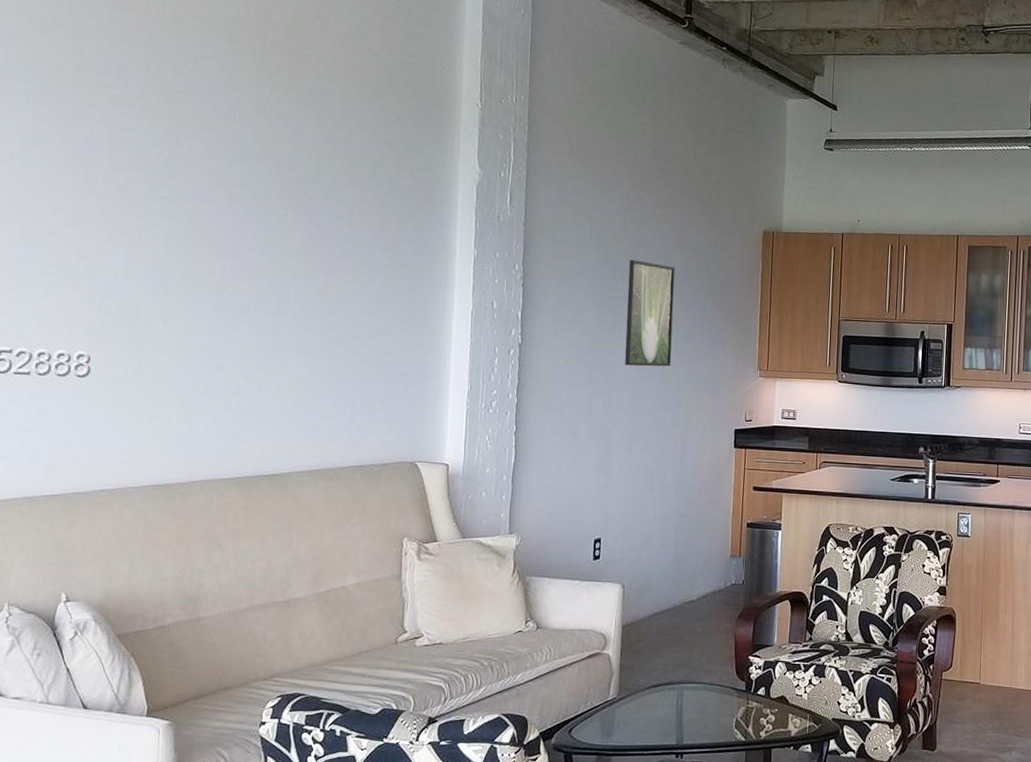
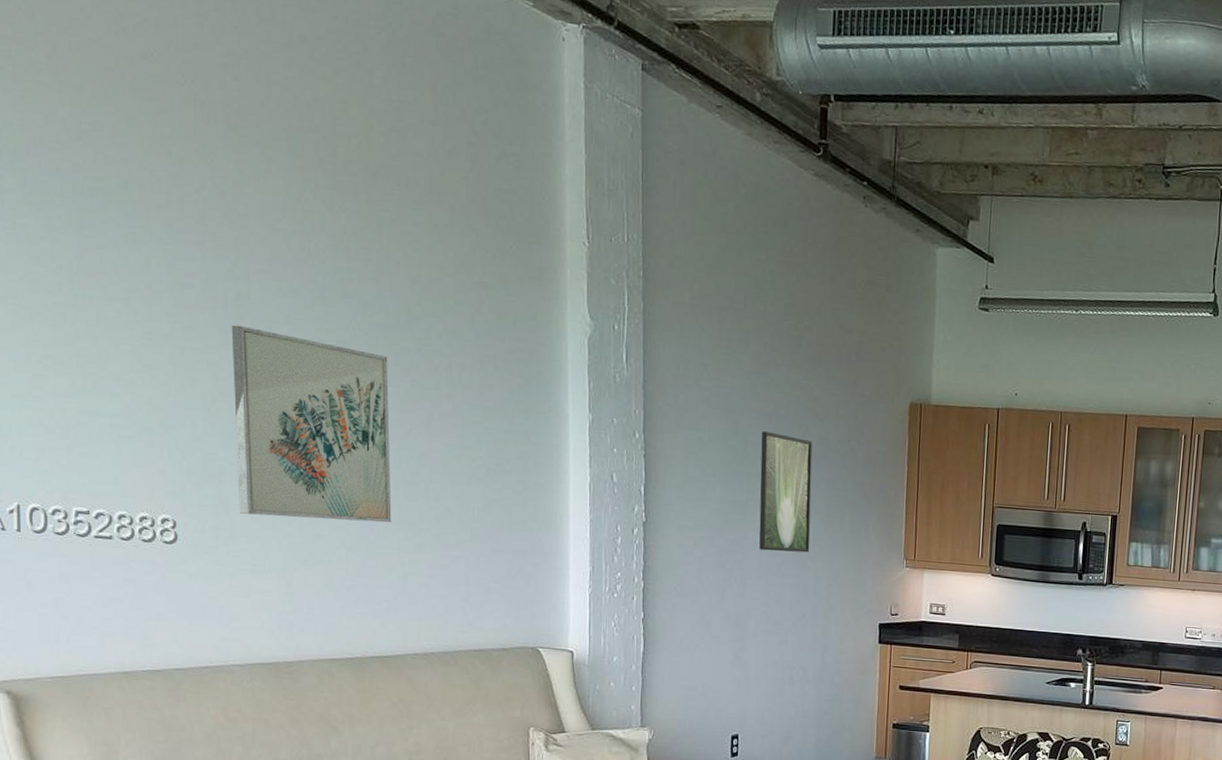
wall art: none [149,183,297,352] -> present [231,325,392,523]

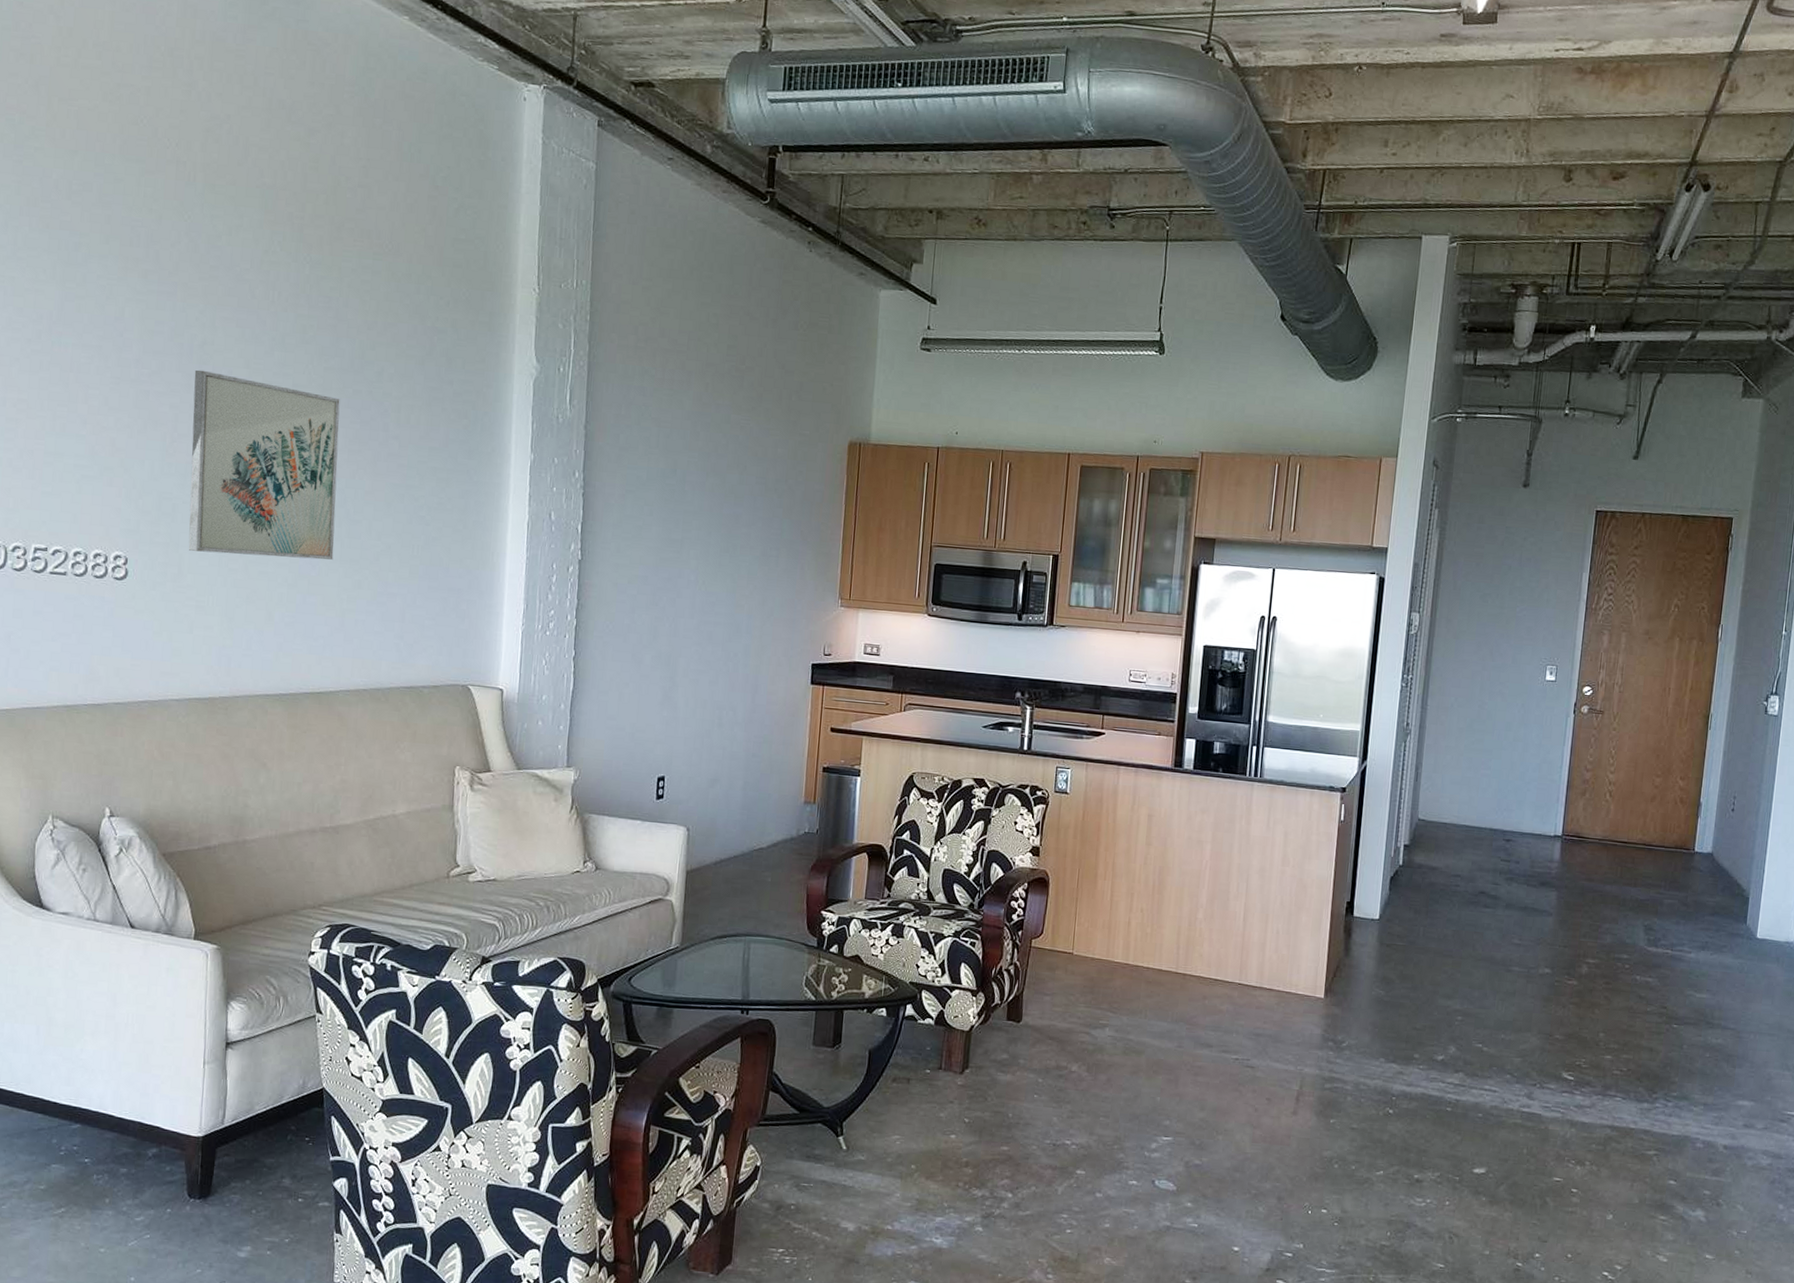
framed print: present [759,431,813,553] -> none [693,470,750,592]

